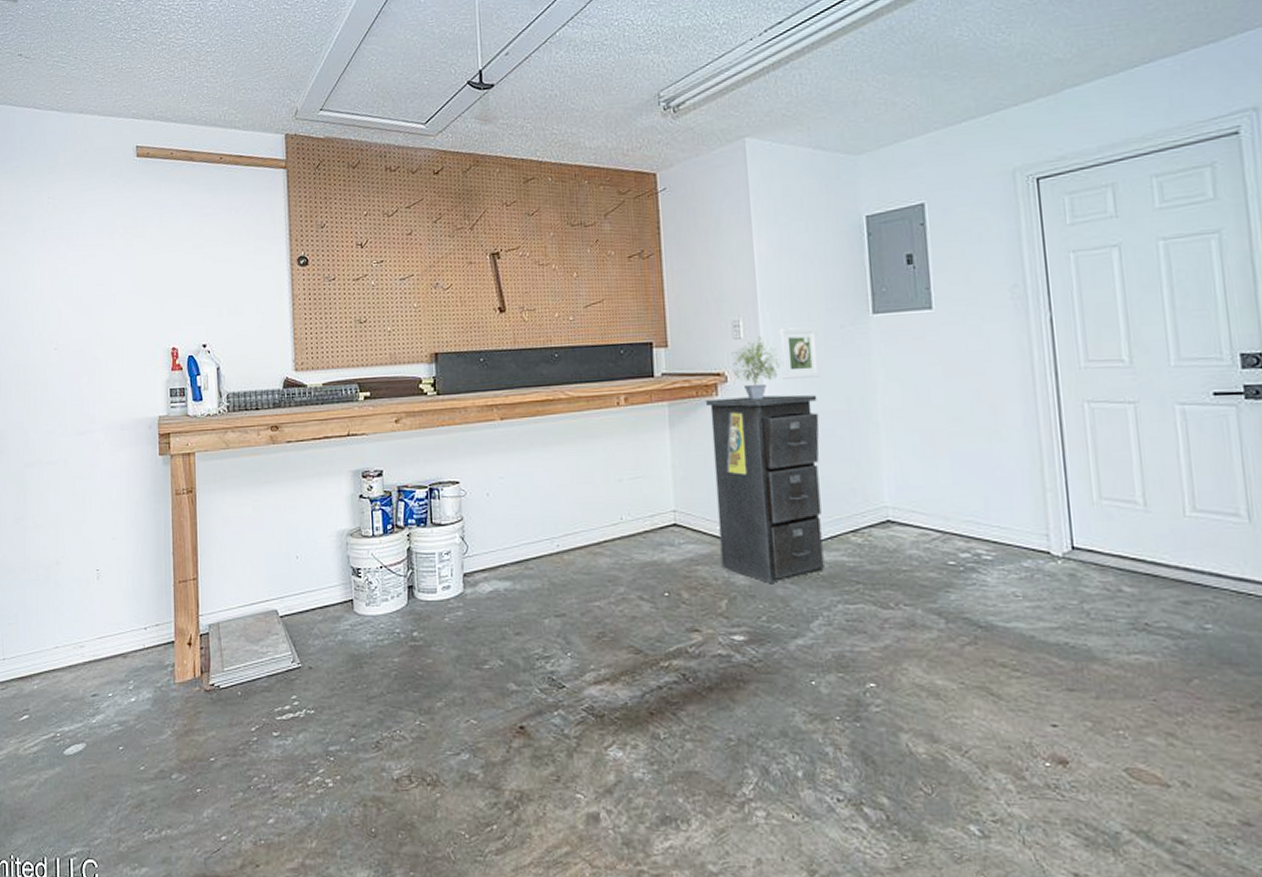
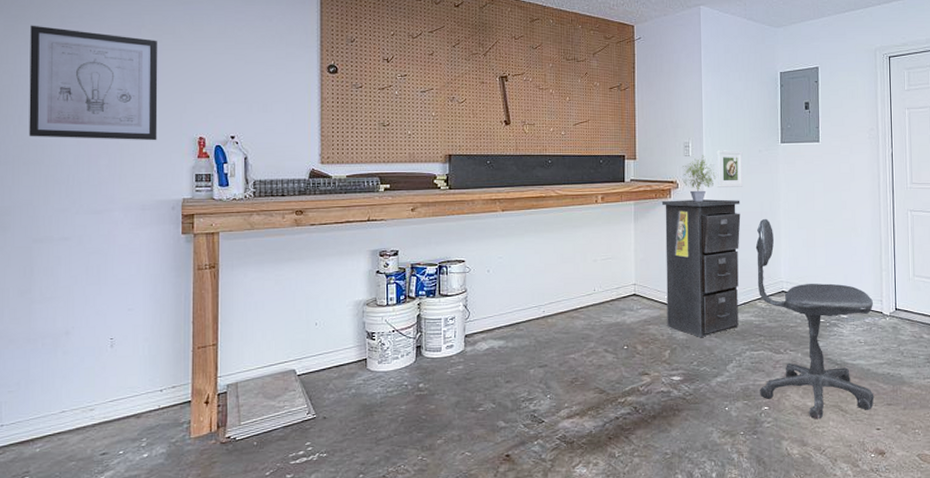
wall art: none [16,240,133,357] -> present [29,25,158,141]
office chair: none [843,419,1045,706] -> present [755,218,875,420]

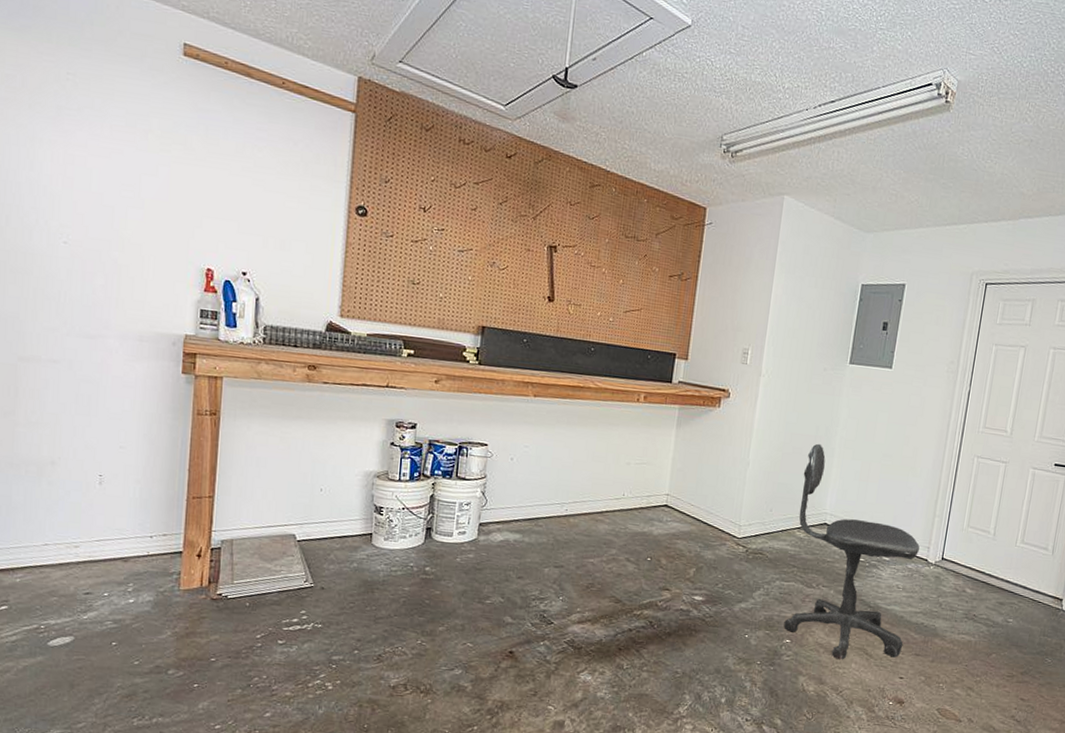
wall art: present [29,25,158,141] -> none [17,111,167,266]
filing cabinet: present [661,199,741,337] -> none [696,409,795,560]
potted plant: present [682,155,717,202] -> none [735,365,774,416]
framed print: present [716,150,743,187] -> none [772,362,806,406]

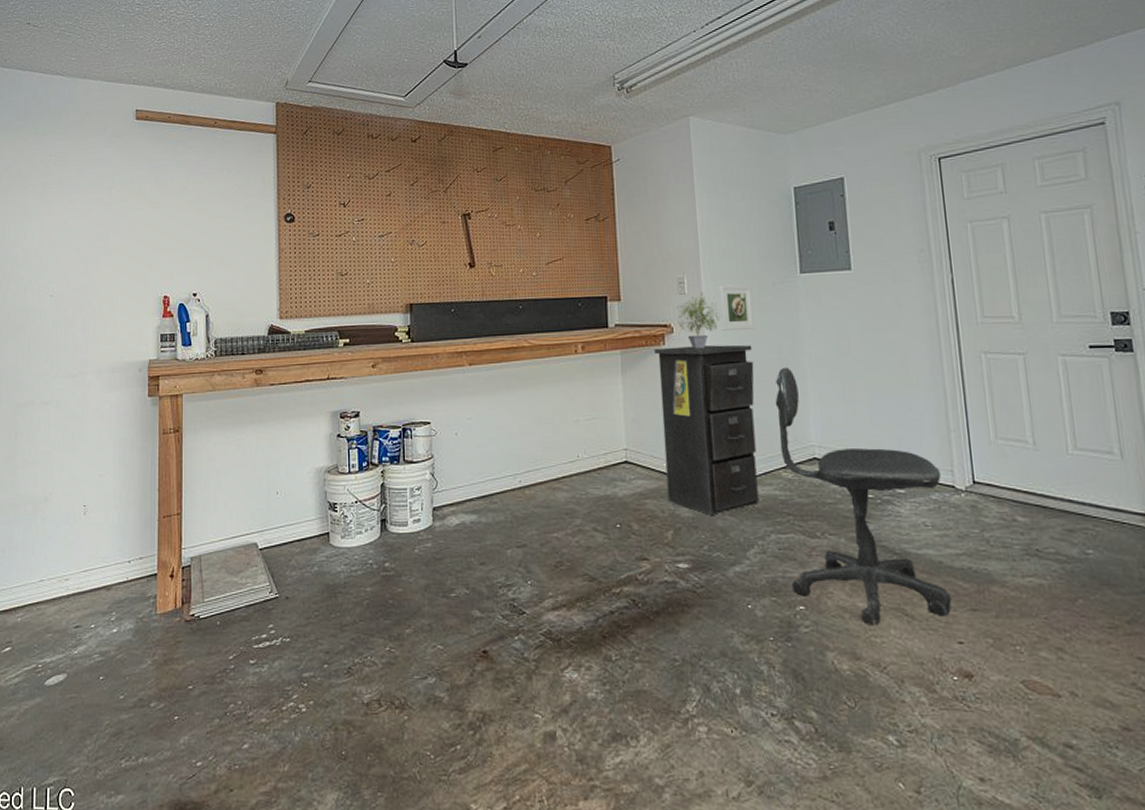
filing cabinet: none [696,409,795,560] -> present [653,344,759,515]
potted plant: none [735,365,774,416] -> present [677,292,721,349]
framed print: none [772,362,806,406] -> present [718,284,755,331]

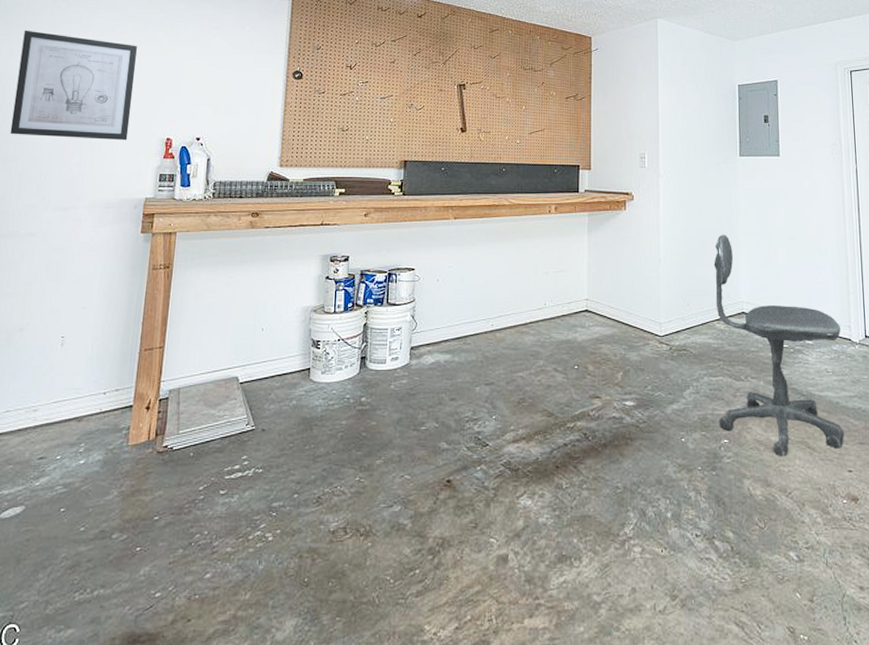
wall art: none [15,193,127,303] -> present [10,30,138,141]
filing cabinet: present [653,344,759,515] -> none [616,212,698,359]
potted plant: present [677,292,721,349] -> none [637,167,673,215]
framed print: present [718,284,755,331] -> none [673,162,701,201]

